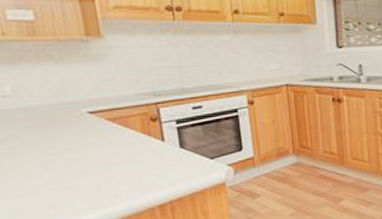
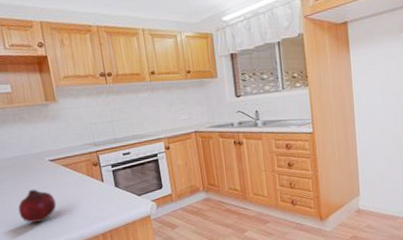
fruit: none [37,148,96,193] -> present [18,189,57,223]

